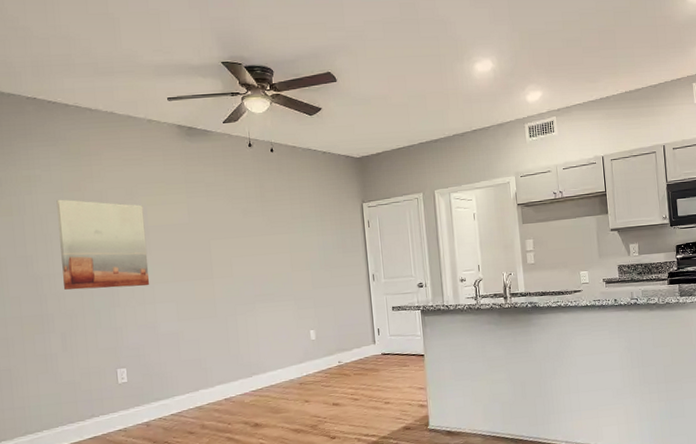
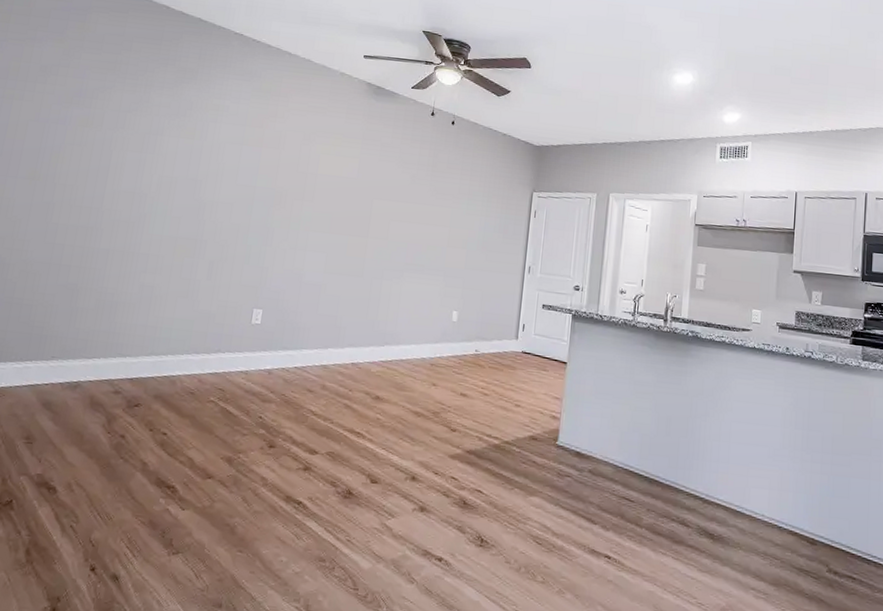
wall art: present [56,199,150,290] -> none [224,132,317,232]

